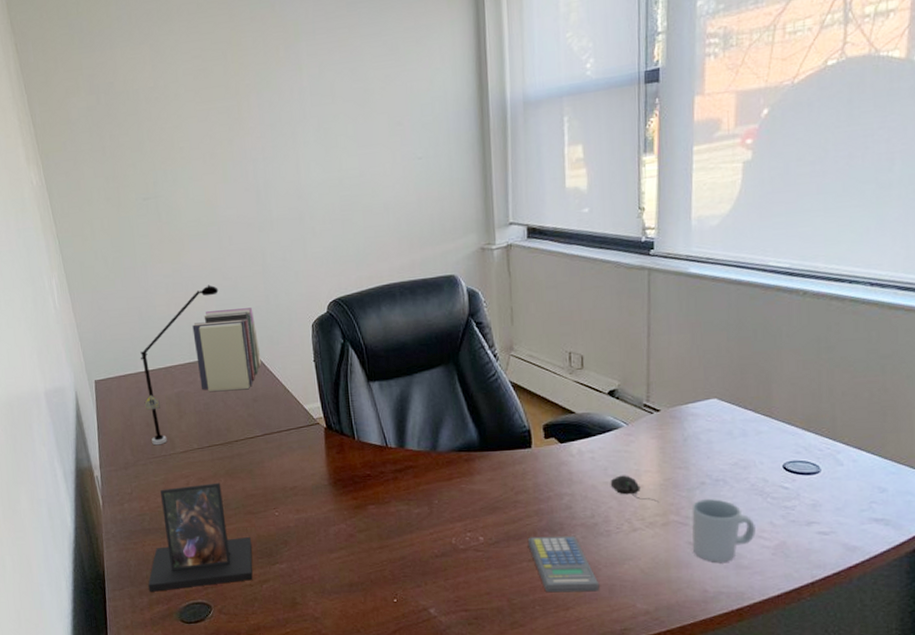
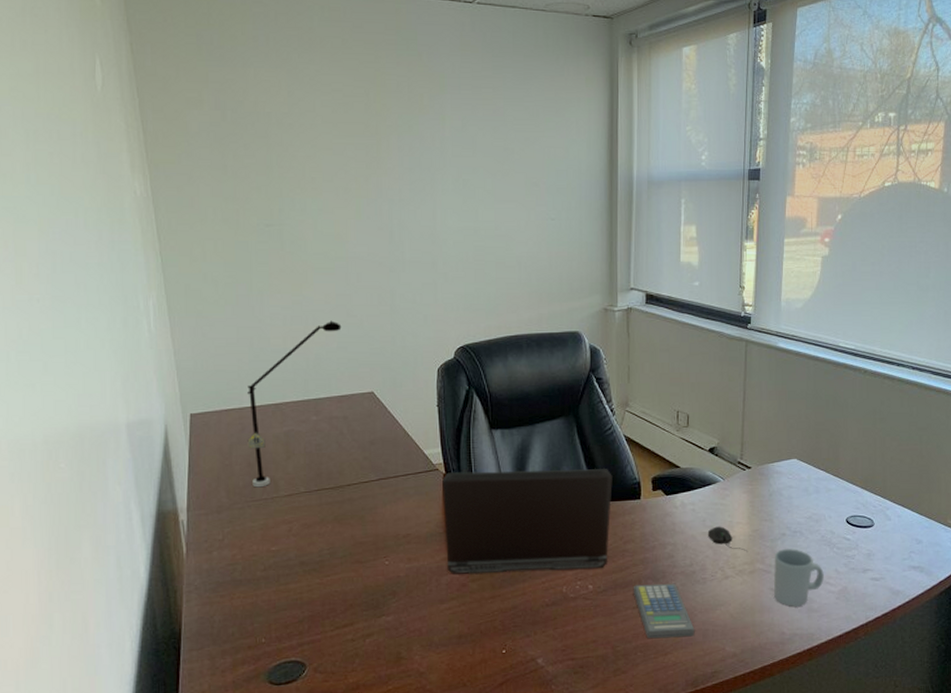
photo frame: present [148,482,253,592] -> none [233,529,358,651]
books: present [192,308,262,391] -> none [309,347,382,432]
laptop computer: none [324,417,500,525] -> present [442,469,612,574]

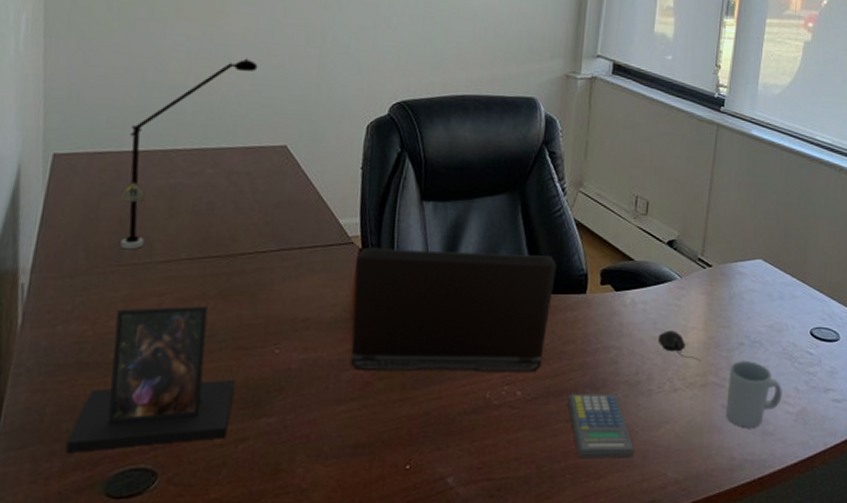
photo frame: none [233,529,358,651] -> present [65,305,236,453]

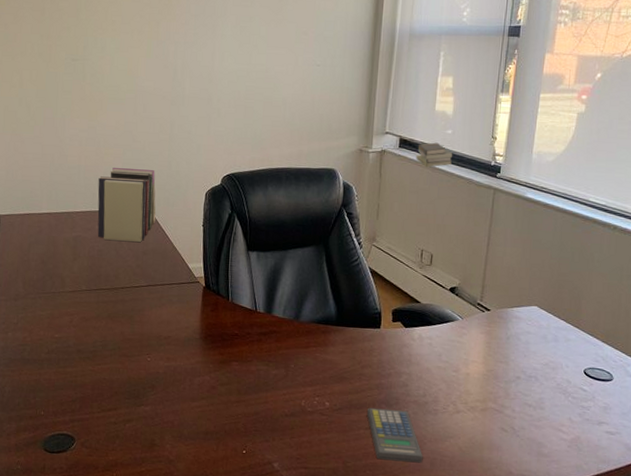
photo frame: present [65,305,236,453] -> none [18,323,123,419]
desk lamp: present [120,58,258,250] -> none [43,144,127,283]
books: none [208,90,298,192] -> present [97,168,156,243]
laptop computer: present [351,247,557,372] -> none [200,286,355,389]
books: none [631,69,673,99] -> present [416,142,453,168]
computer mouse: present [657,330,701,362] -> none [442,362,481,390]
mug: present [726,361,782,428] -> none [504,392,557,449]

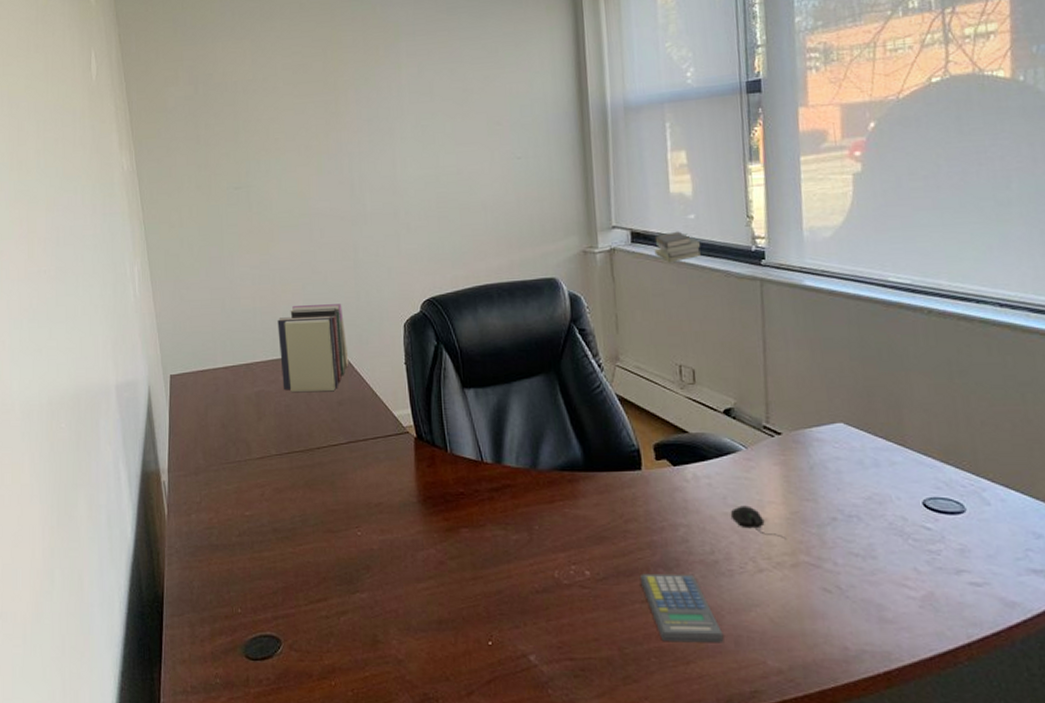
computer mouse: none [442,362,481,390] -> present [730,505,786,540]

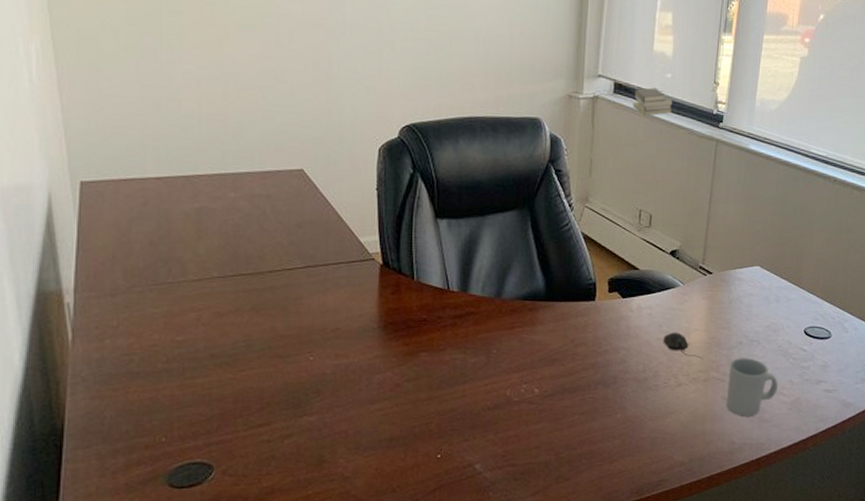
books: present [277,304,349,392] -> none [228,116,313,213]
calculator: present [639,573,724,643] -> none [581,389,644,446]
mug: none [823,538,899,614] -> present [726,358,778,416]

